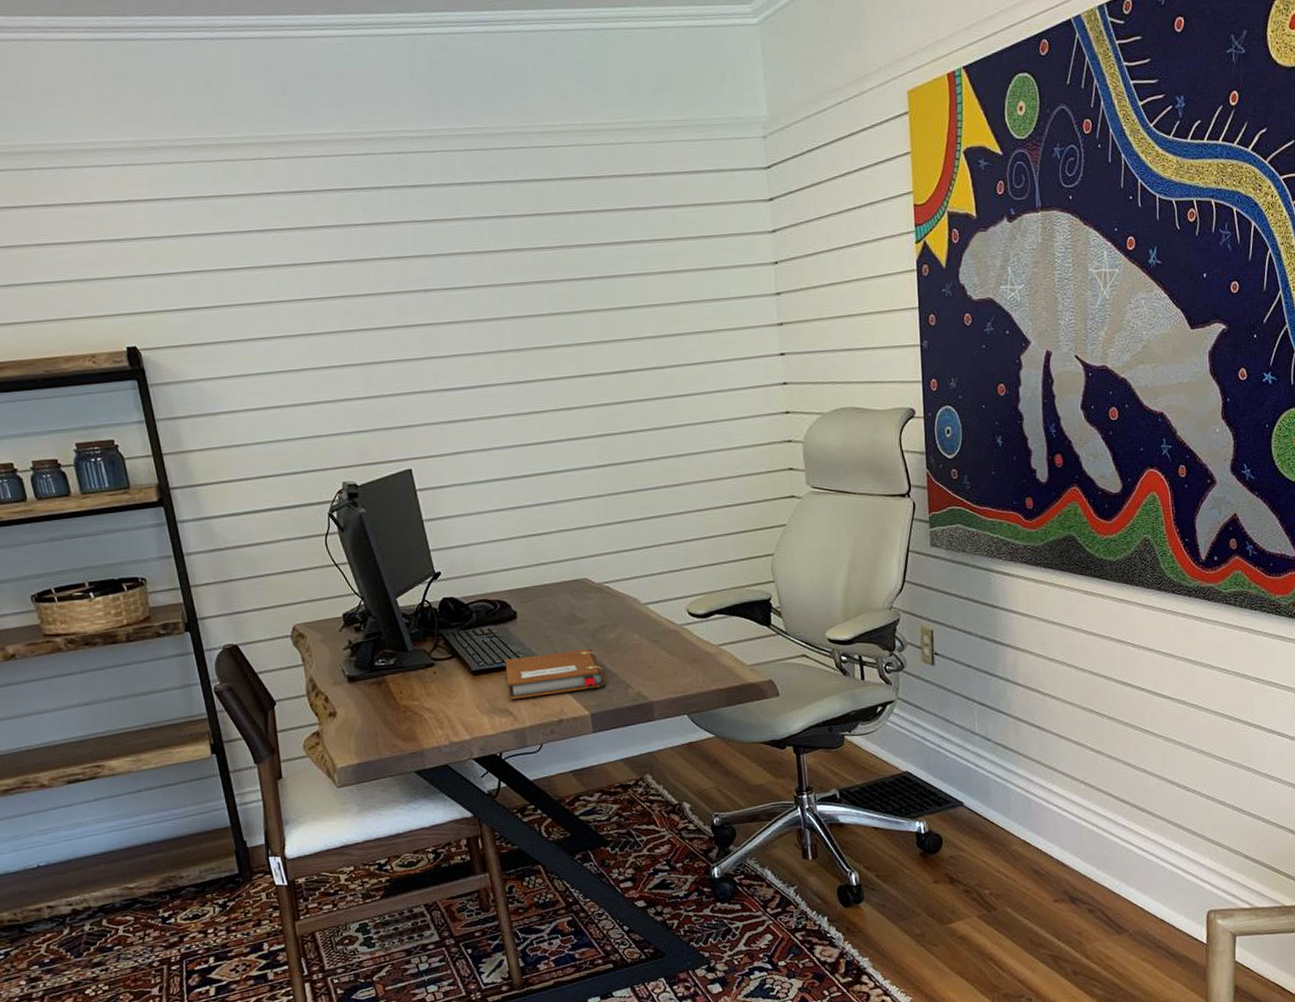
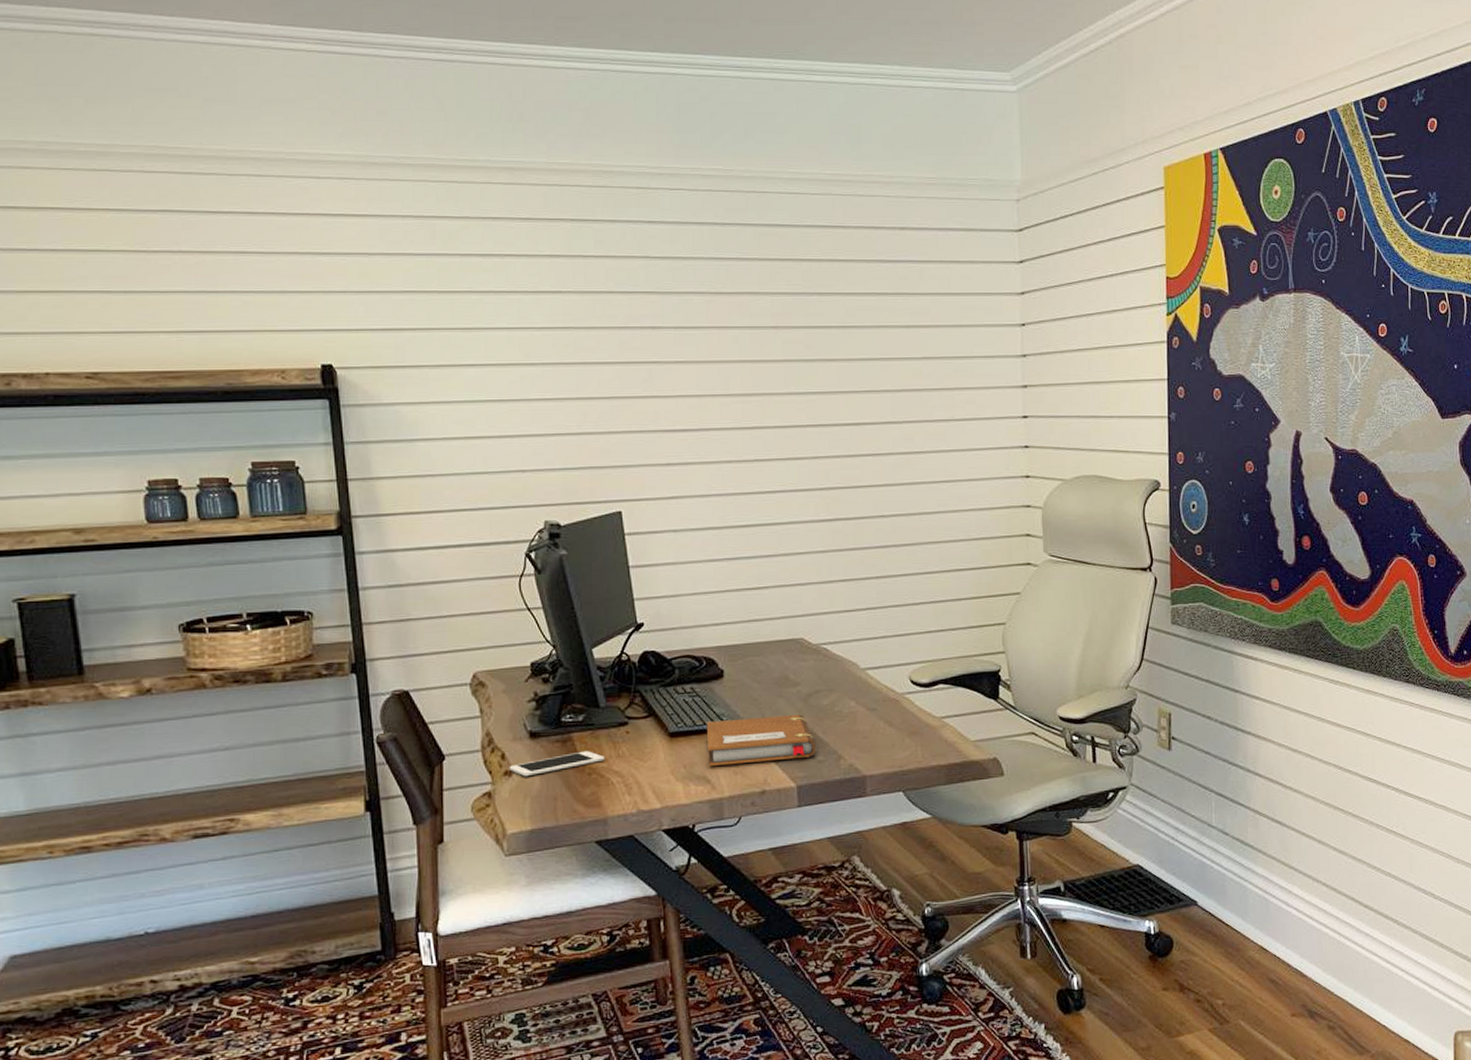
cell phone: none [333,691,416,717] -> present [509,751,604,777]

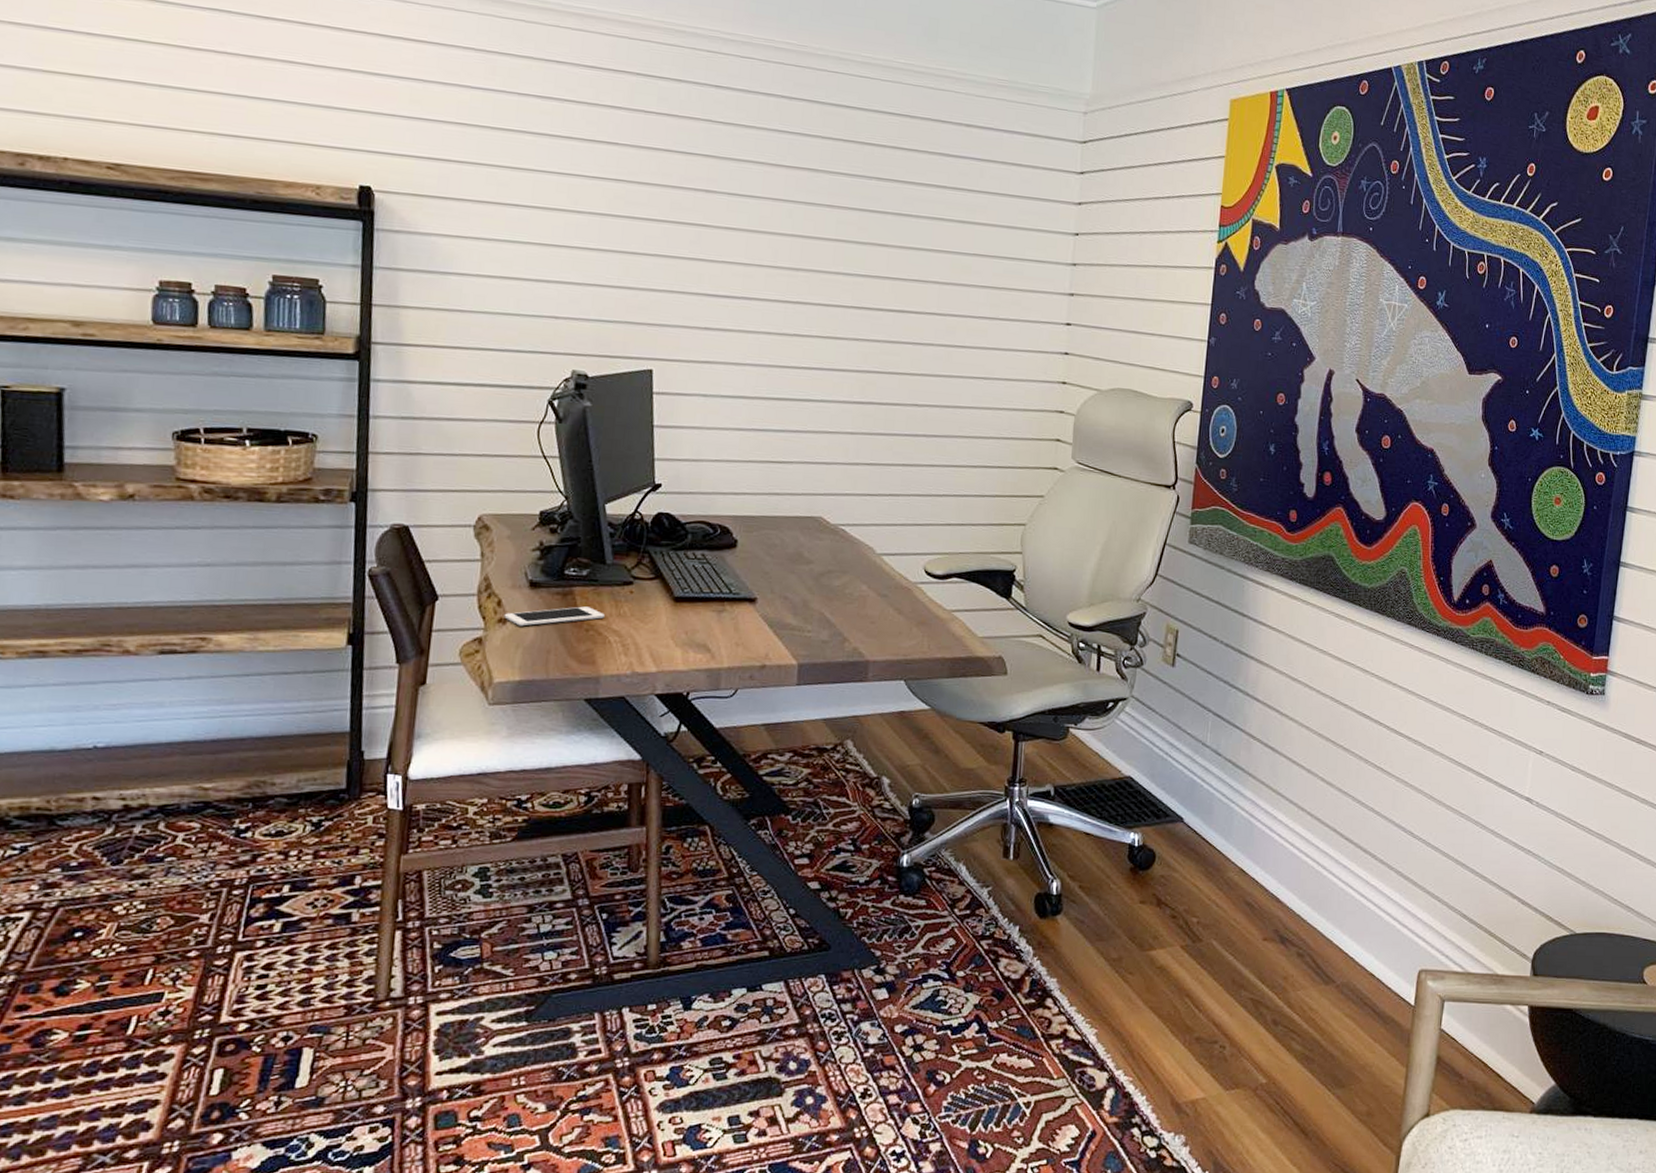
notebook: present [706,715,816,766] -> none [710,590,822,637]

